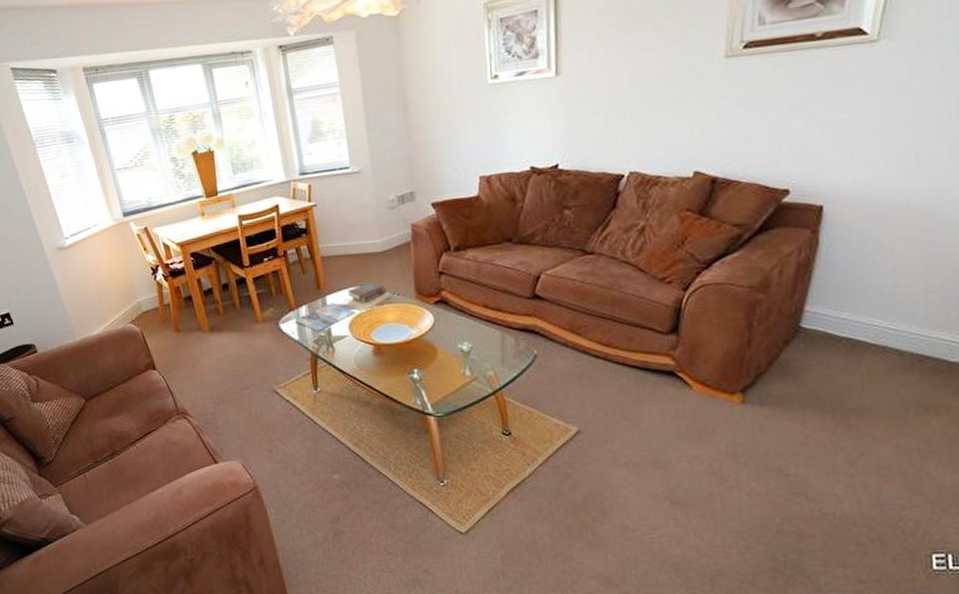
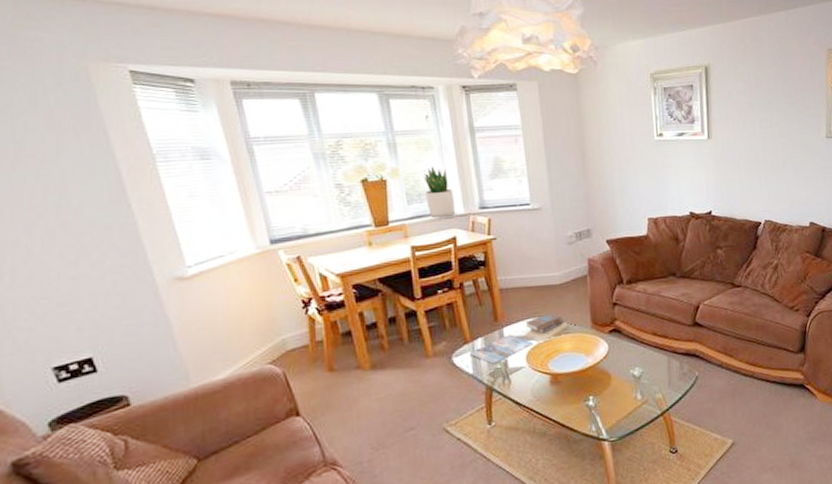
planter: none [245,134,278,187] -> present [423,166,456,218]

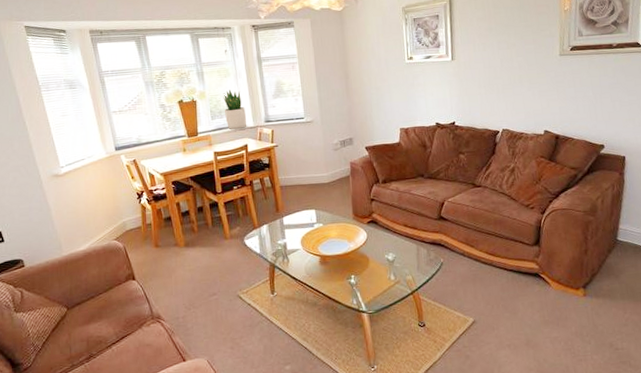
magazine: present [470,334,534,365] -> none [258,222,307,247]
books: present [524,312,569,344] -> none [299,206,335,231]

